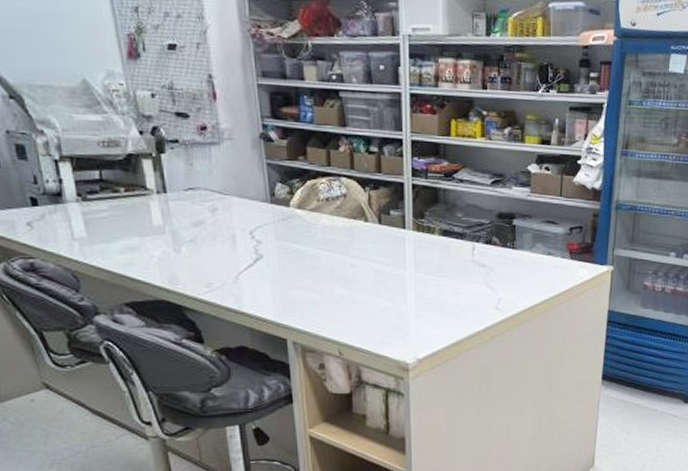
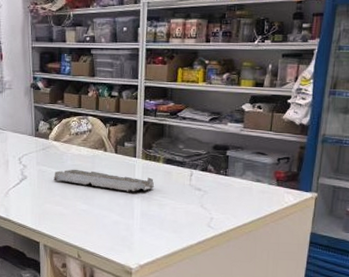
organizer tray: none [300,244,431,271] -> present [53,169,155,192]

